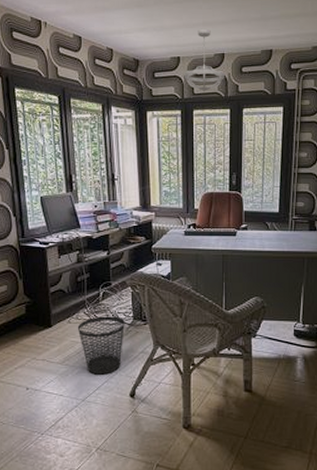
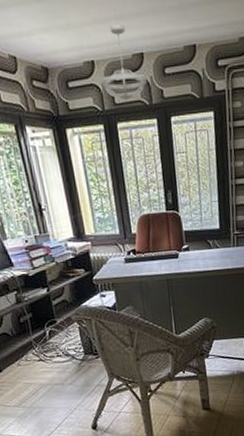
wastebasket: present [77,316,125,375] -> none [28,353,78,413]

